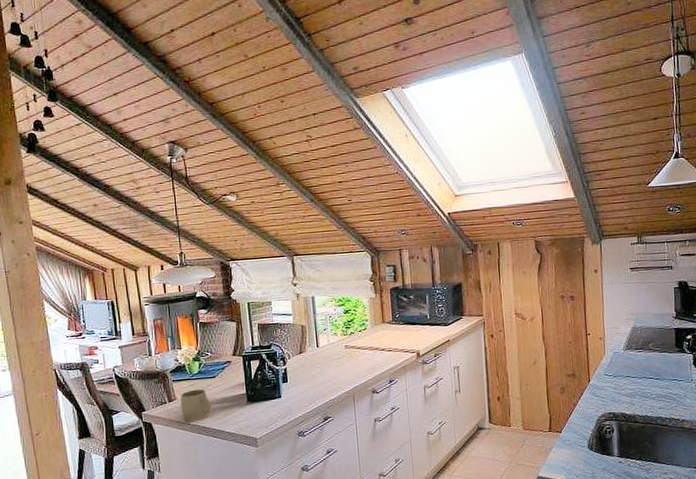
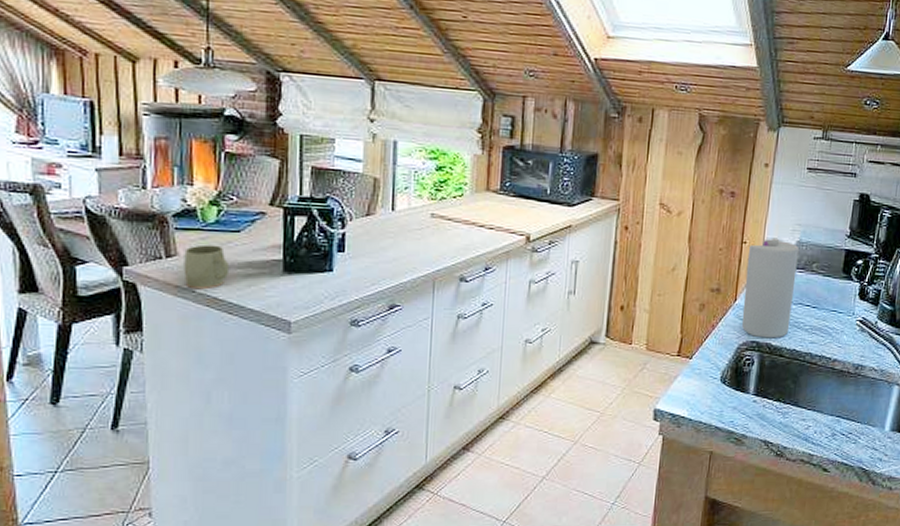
paper towel holder: none [592,327,639,410] -> present [741,237,799,339]

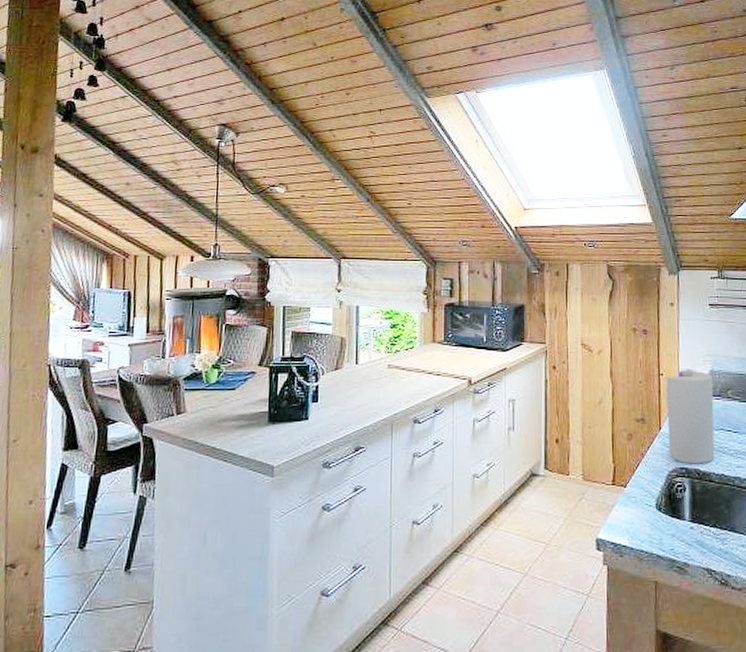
mug: present [183,244,230,290] -> none [190,402,226,441]

